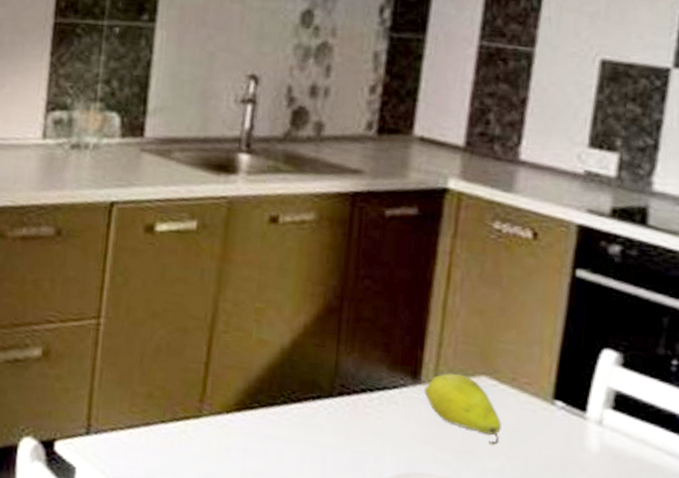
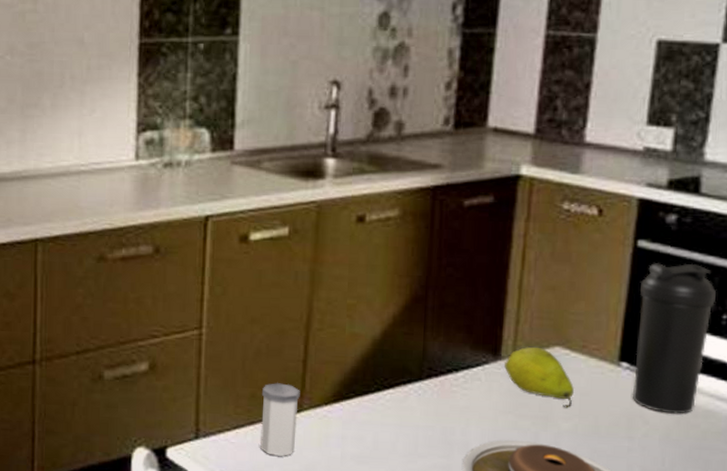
salt shaker: none [154,384,201,464] -> present [259,383,300,456]
water bottle: none [567,295,666,467] -> present [632,263,717,414]

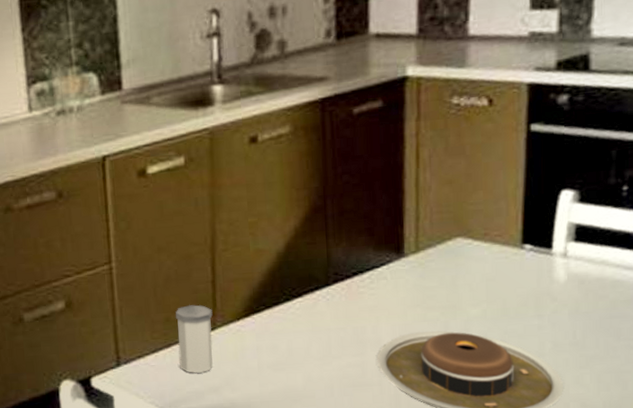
fruit: present [505,347,574,408] -> none [409,241,479,295]
water bottle: present [632,263,717,414] -> none [536,140,615,288]

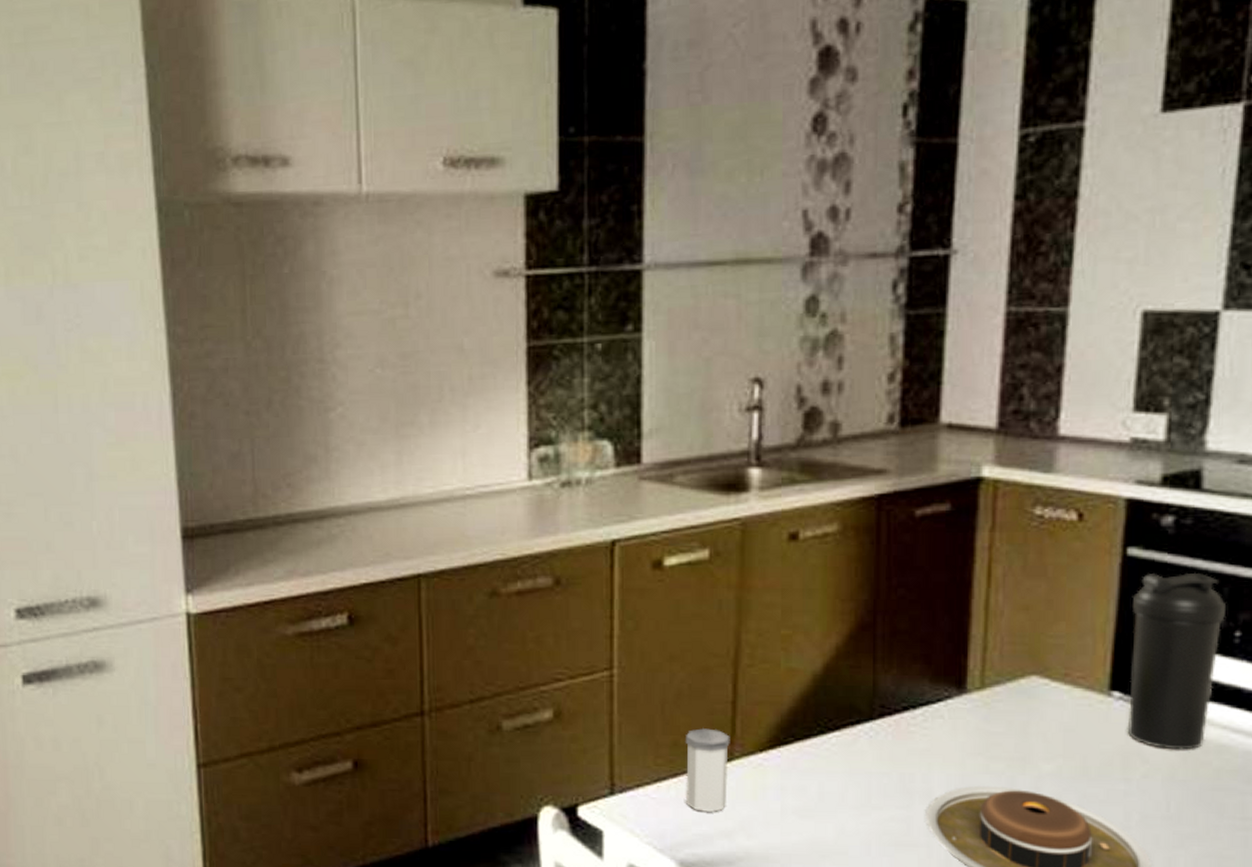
water bottle: none [536,140,615,288] -> present [1127,572,1227,750]

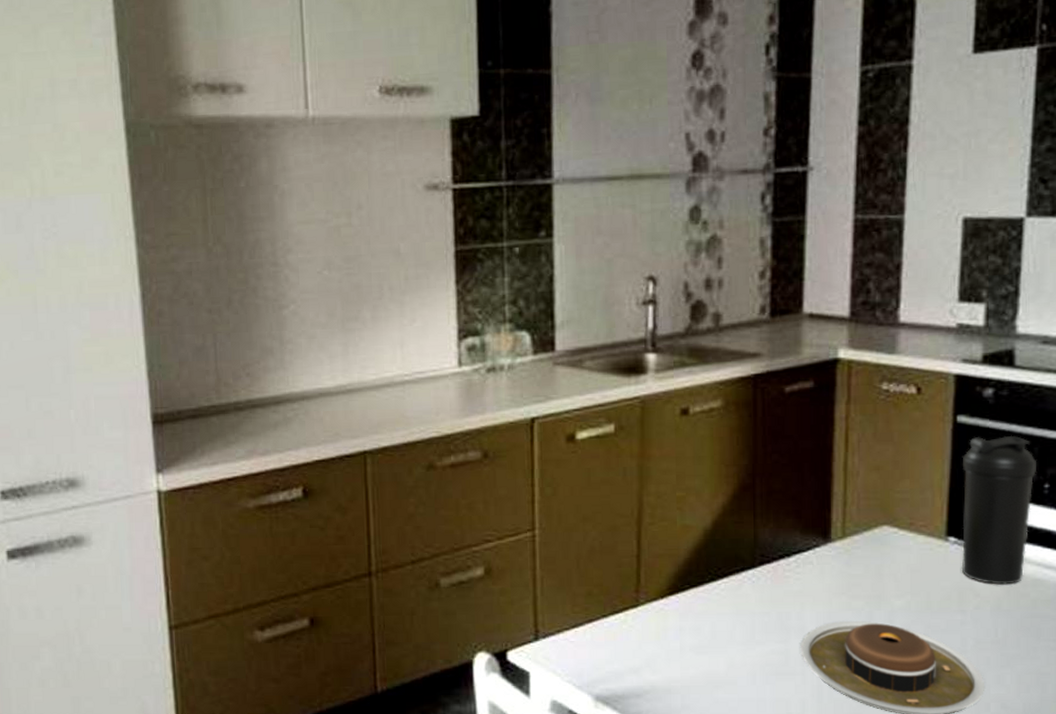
salt shaker: present [685,728,730,812] -> none [598,579,636,652]

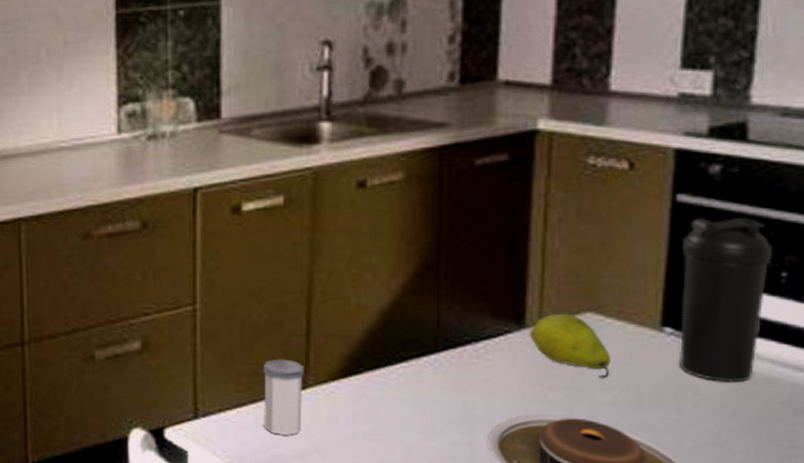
salt shaker: none [598,579,636,652] -> present [263,359,304,435]
fruit: none [835,528,904,586] -> present [530,314,610,379]

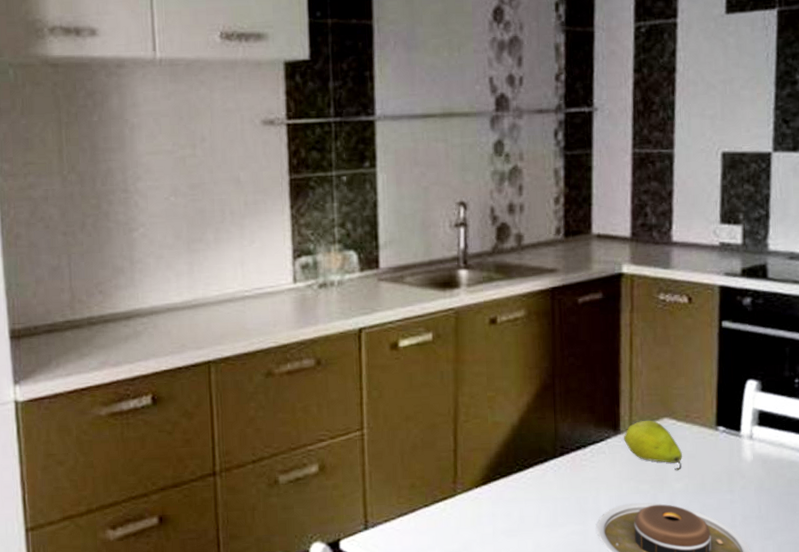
salt shaker: present [263,359,304,435] -> none [420,472,454,538]
water bottle: present [678,217,773,383] -> none [727,337,789,467]

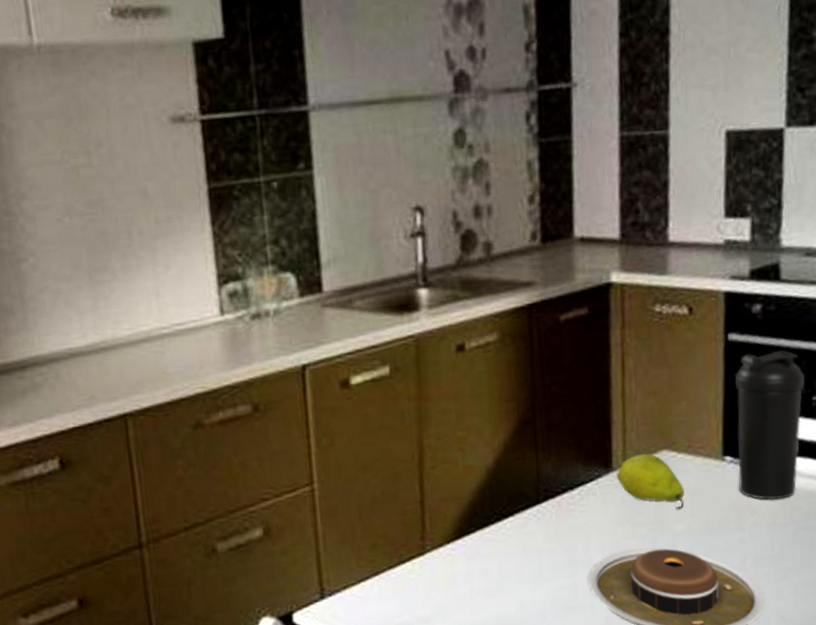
water bottle: none [727,337,789,467] -> present [734,350,805,500]

